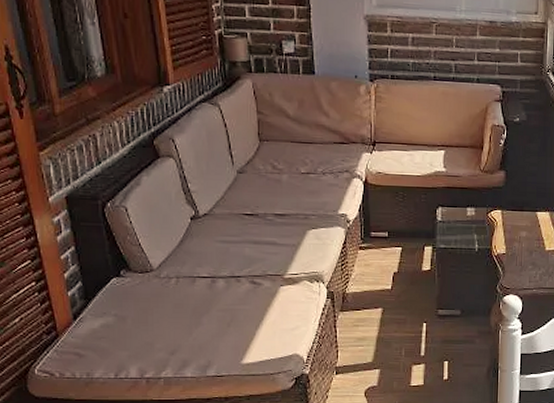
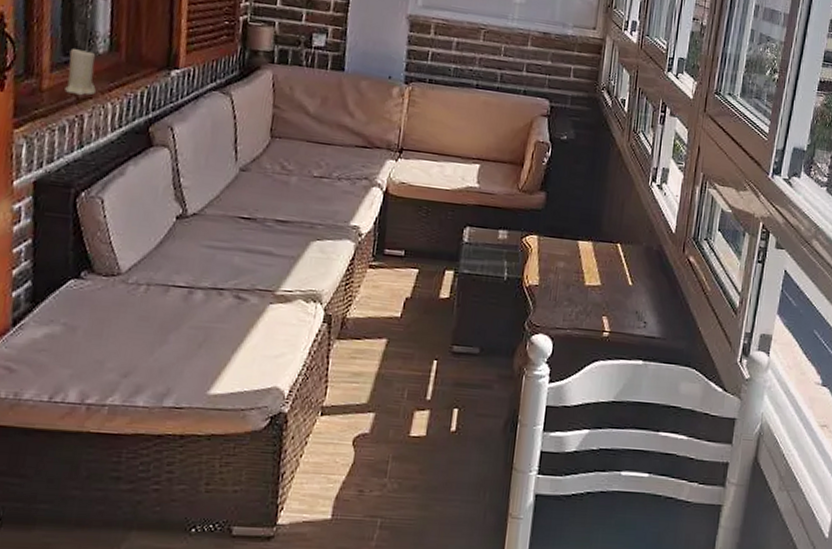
candle: none [72,72,101,117] -> present [65,47,96,96]

